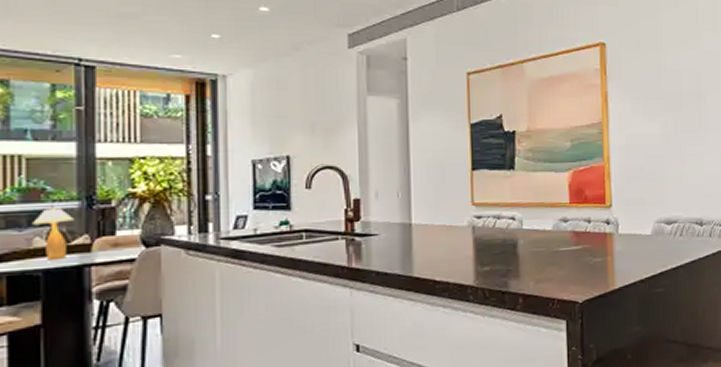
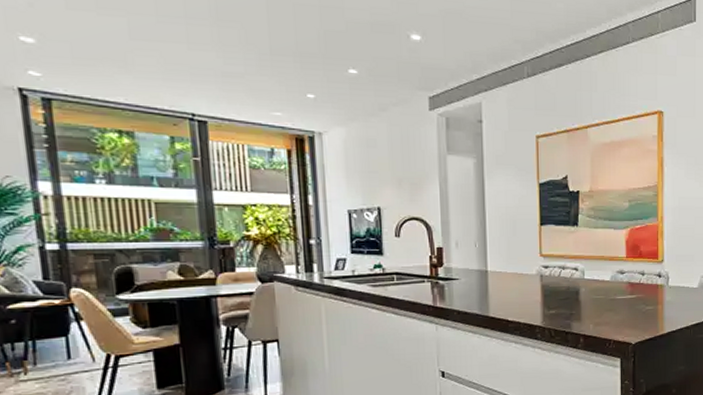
table lamp: present [31,205,74,261] -> none [164,244,200,292]

